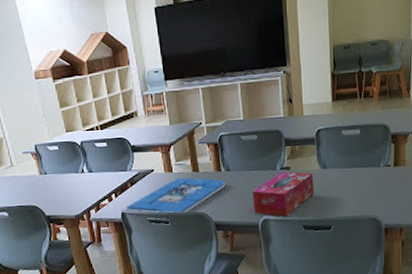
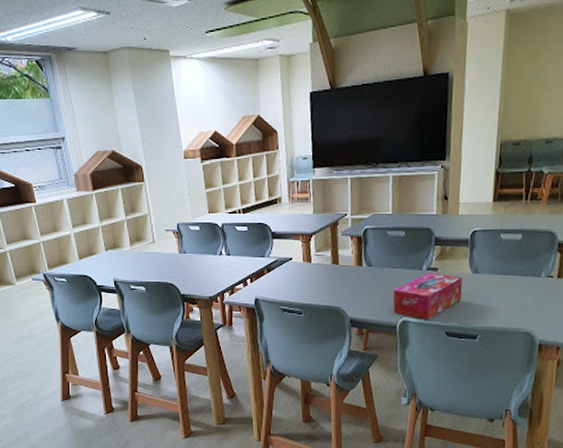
board game: present [125,177,225,214] -> none [259,268,365,306]

